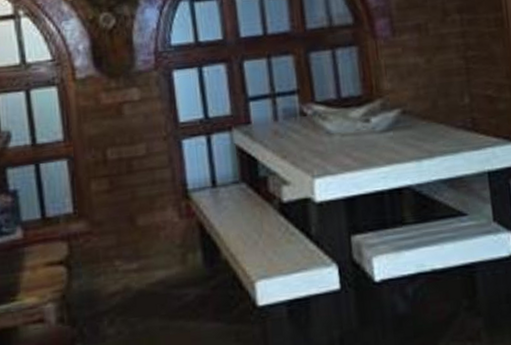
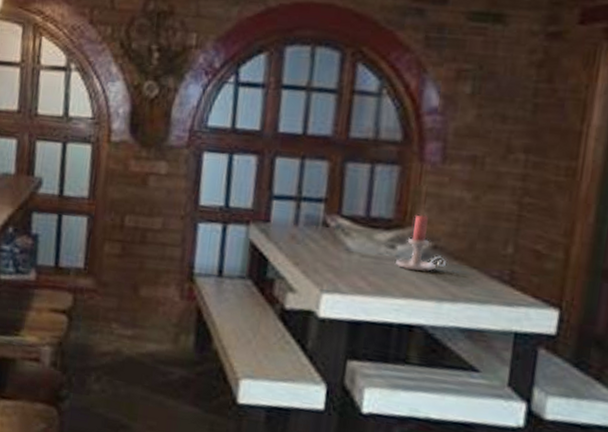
candle holder: none [373,85,417,138] -> present [396,215,446,272]

